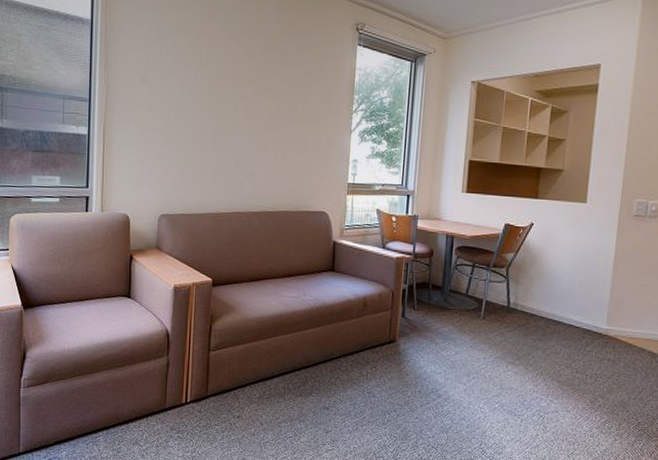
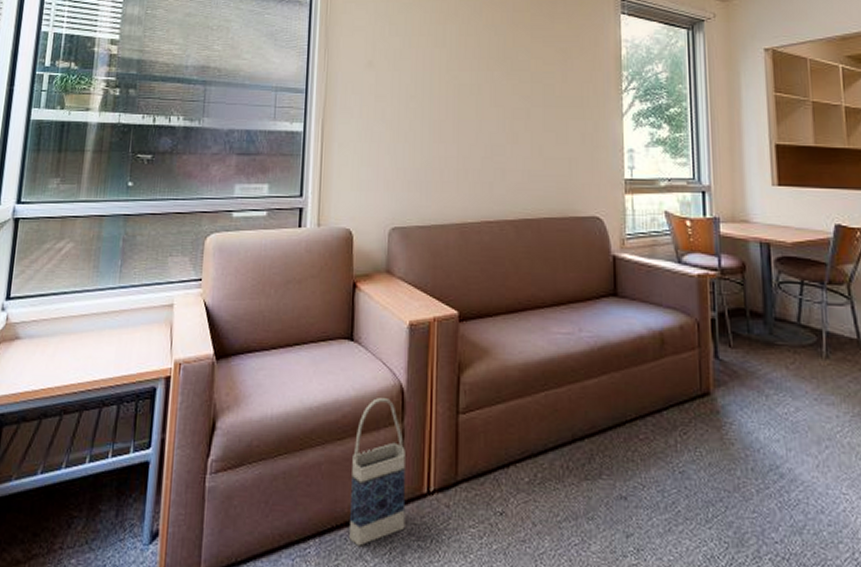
bag: none [128,338,170,436] -> present [349,397,406,546]

